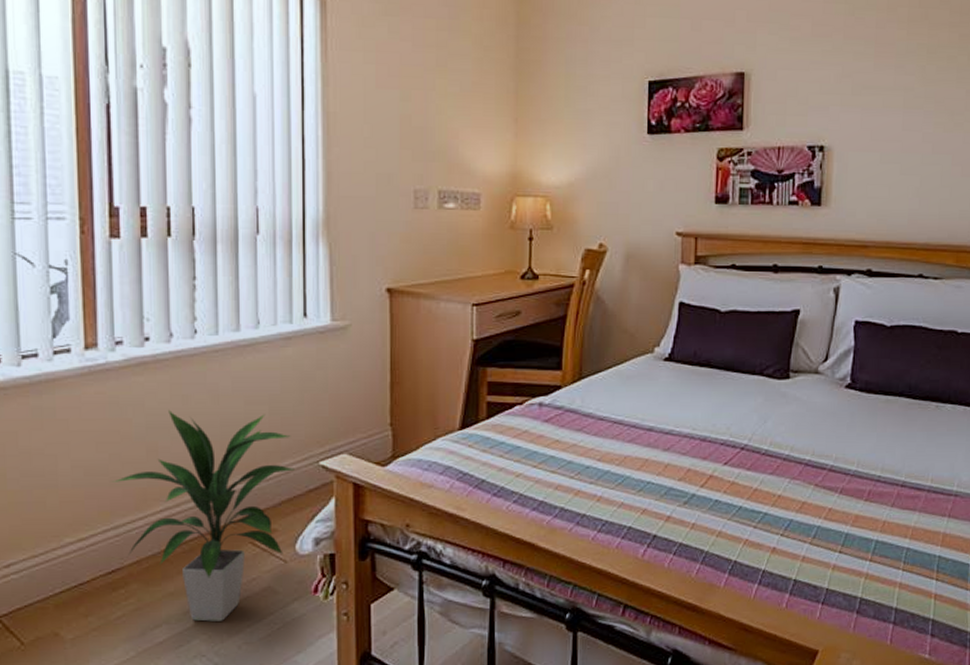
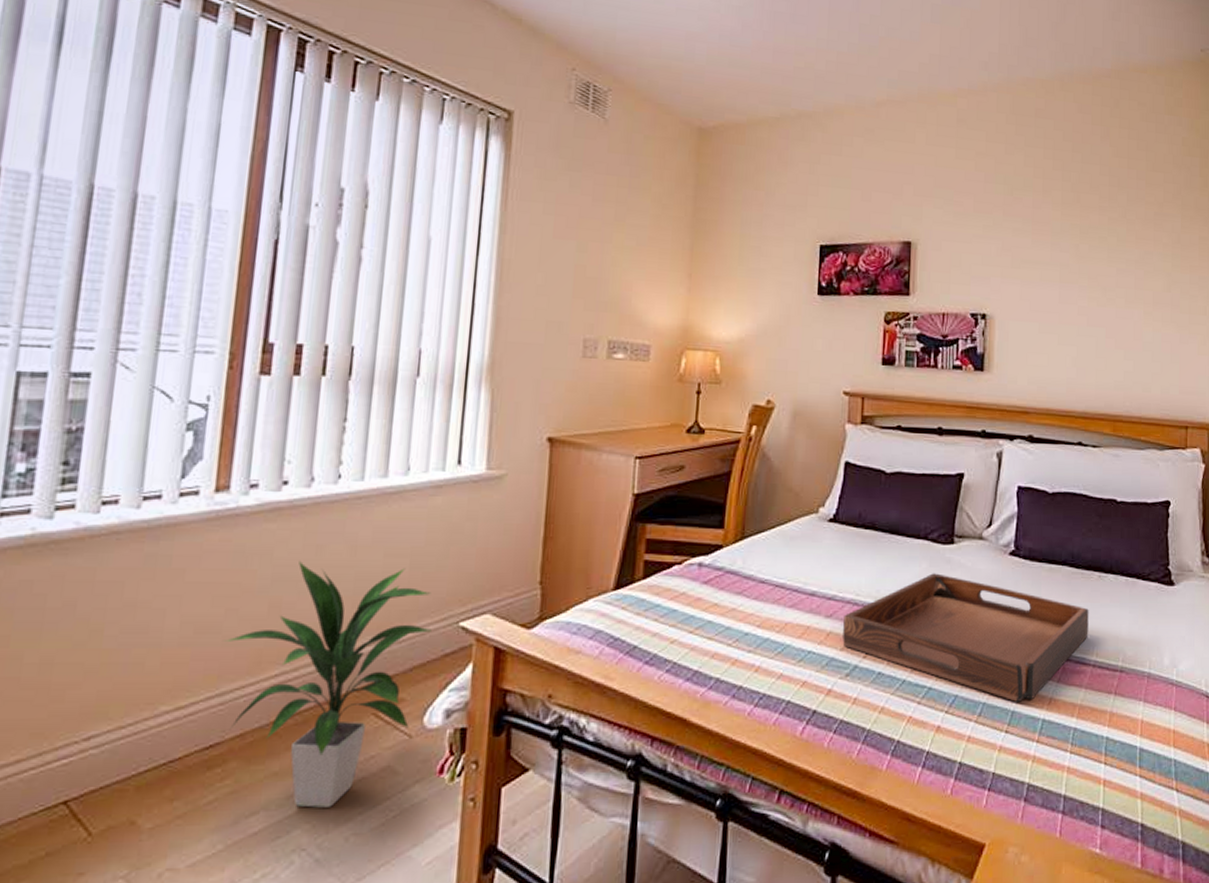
serving tray: none [680,407,925,525] -> present [843,573,1089,702]

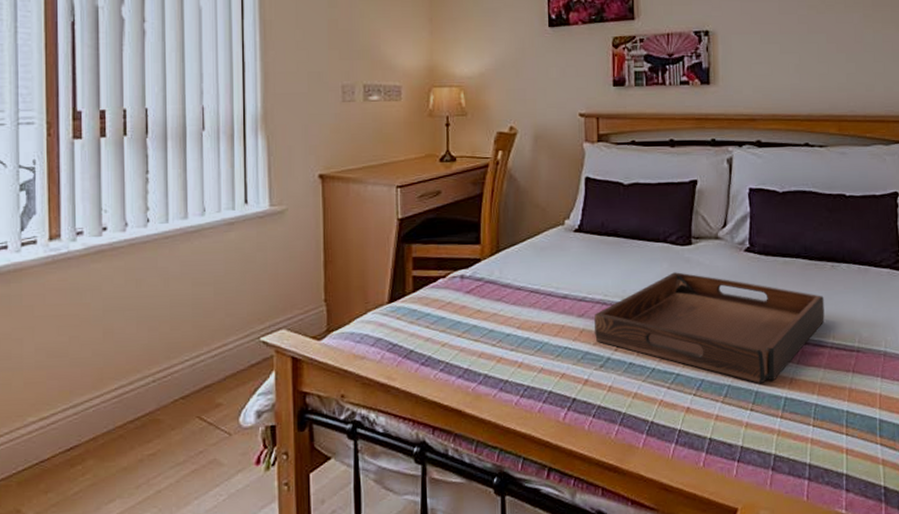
indoor plant: present [225,562,431,808] -> none [72,294,238,495]

